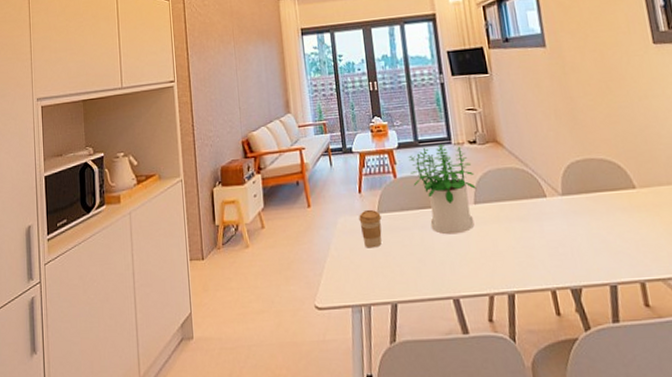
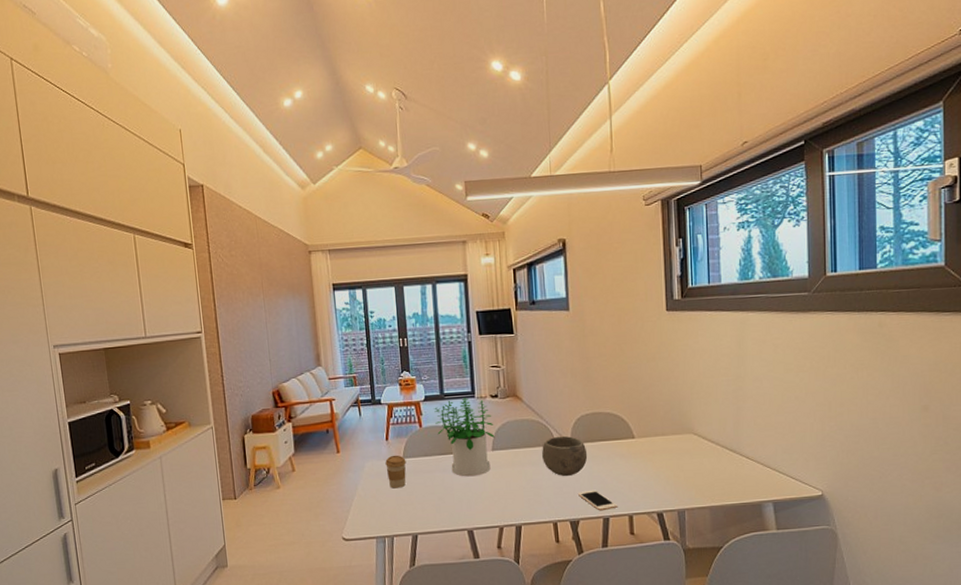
bowl: none [530,186,584,234] -> present [542,435,588,476]
cell phone: none [576,250,626,277] -> present [577,490,618,511]

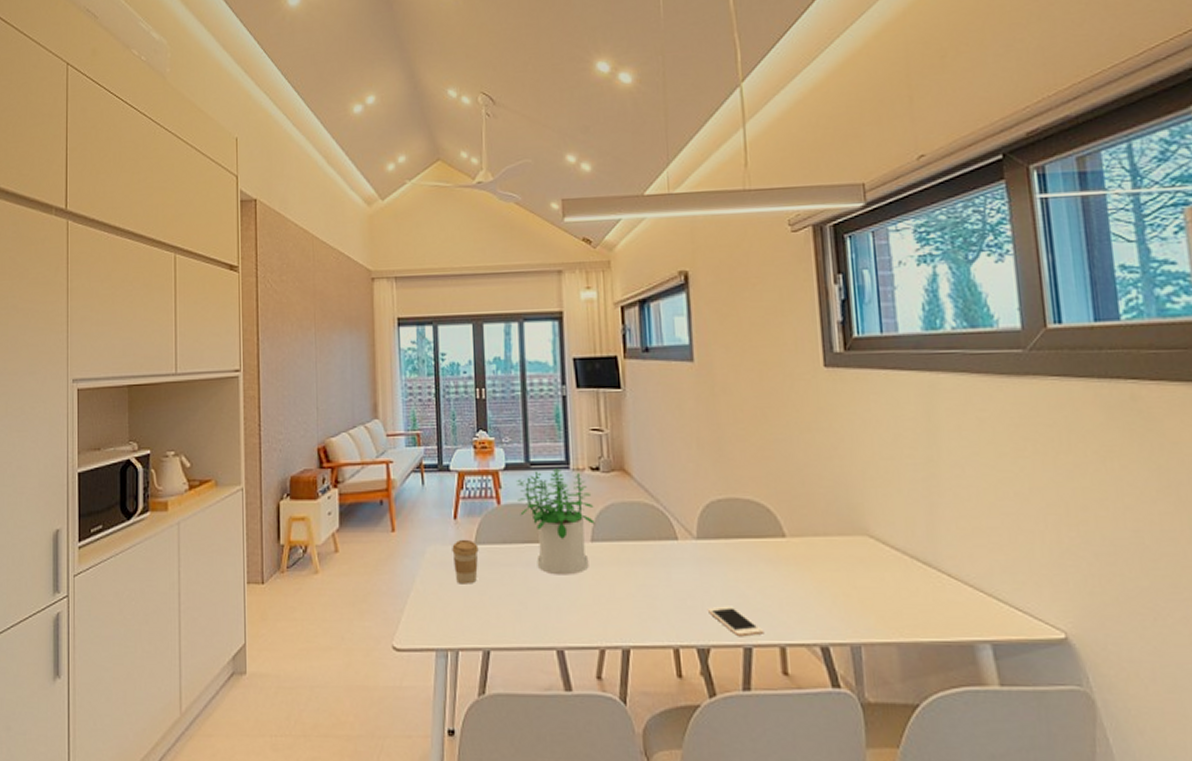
bowl: present [542,435,588,476] -> none [658,527,721,583]

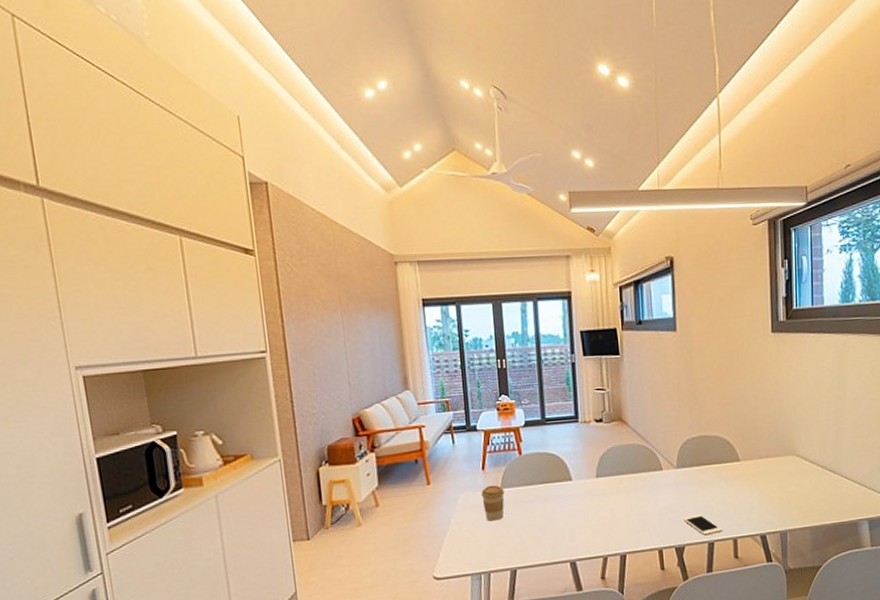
potted plant: present [515,469,595,575] -> none [534,422,599,506]

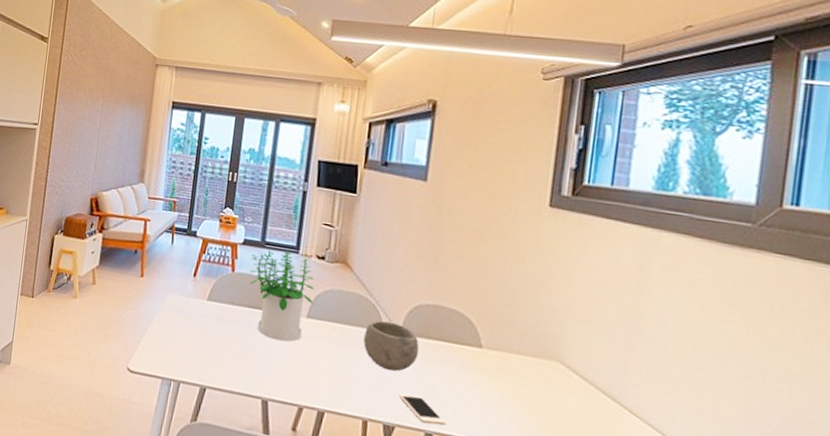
coffee cup: present [481,485,505,521] -> none [187,294,210,332]
potted plant: none [534,422,599,506] -> present [249,250,315,342]
bowl: none [648,460,694,502] -> present [363,320,419,372]

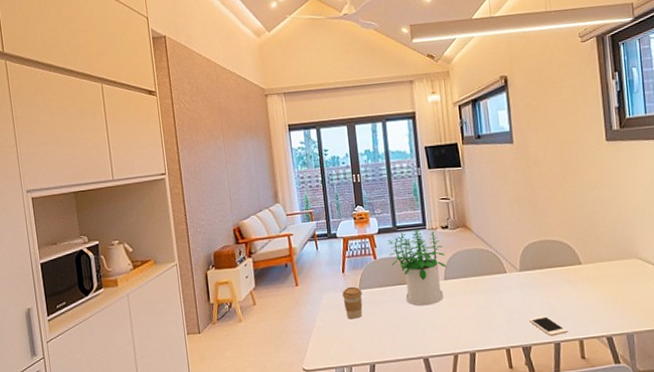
coffee cup: none [187,294,210,332] -> present [342,286,363,319]
bowl: present [363,320,419,372] -> none [492,263,537,303]

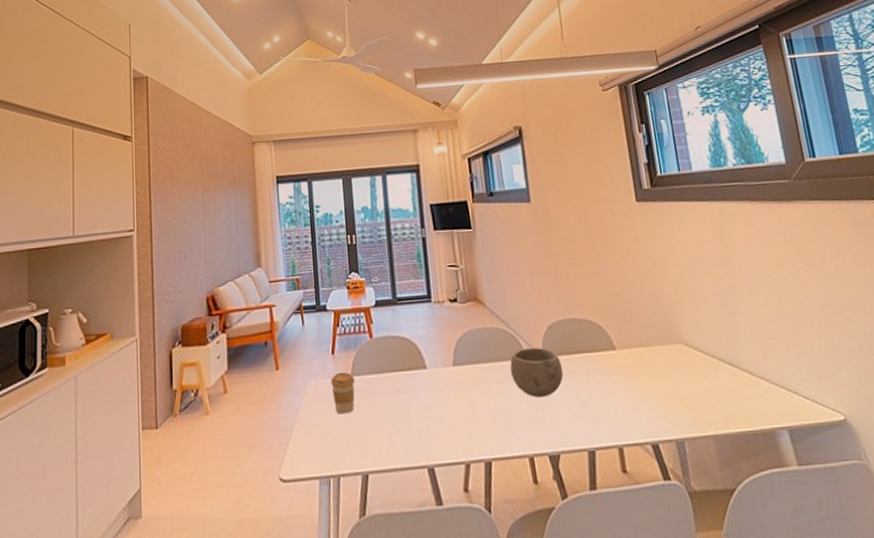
potted plant: present [386,229,447,306] -> none [385,302,456,399]
bowl: none [492,263,537,303] -> present [510,347,564,397]
cell phone: present [528,315,568,336] -> none [555,414,604,442]

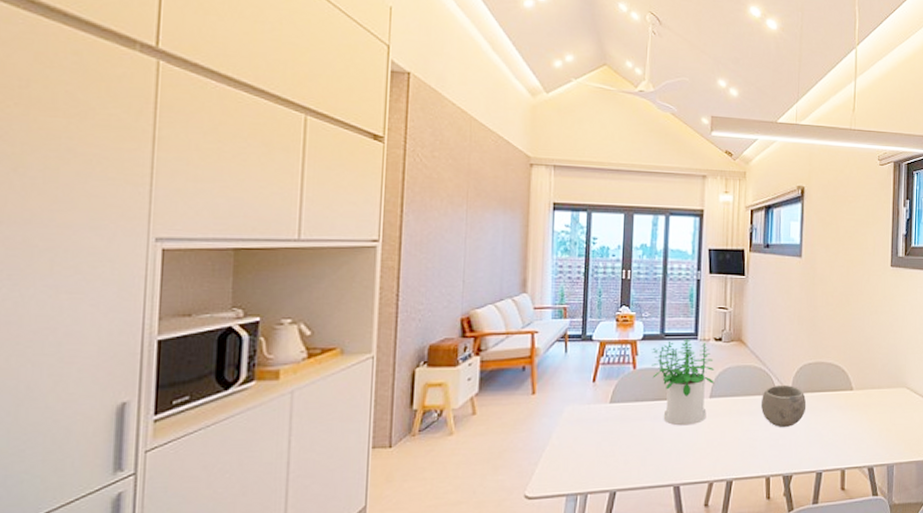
coffee cup: present [331,372,355,414] -> none [589,399,613,438]
potted plant: none [385,302,456,399] -> present [651,339,715,426]

